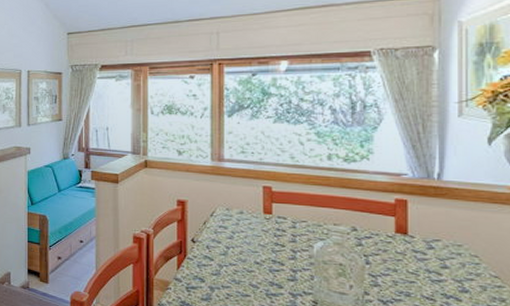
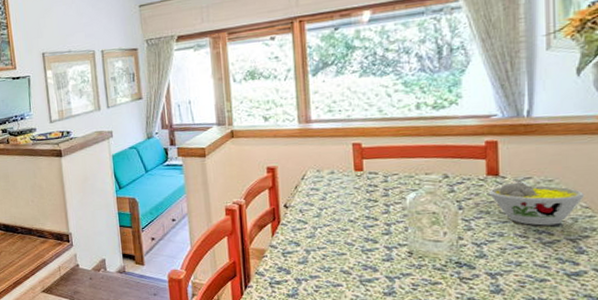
bowl: none [396,243,495,291] -> present [488,182,585,226]

